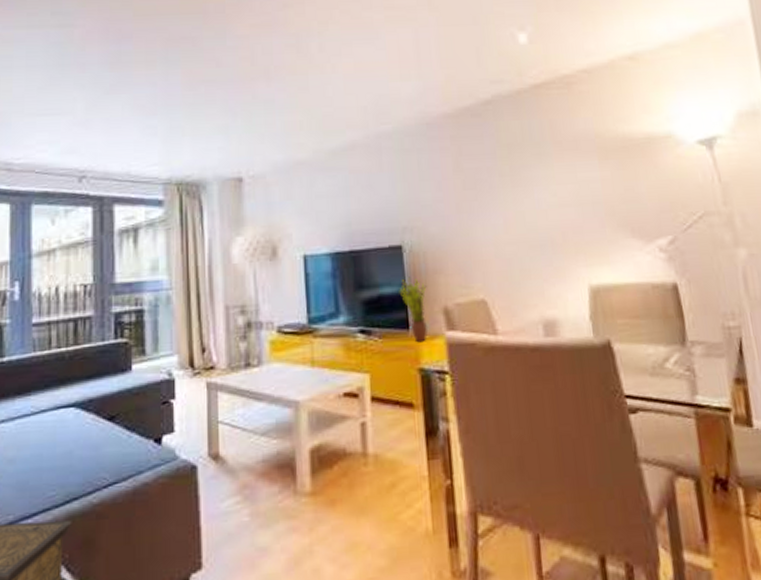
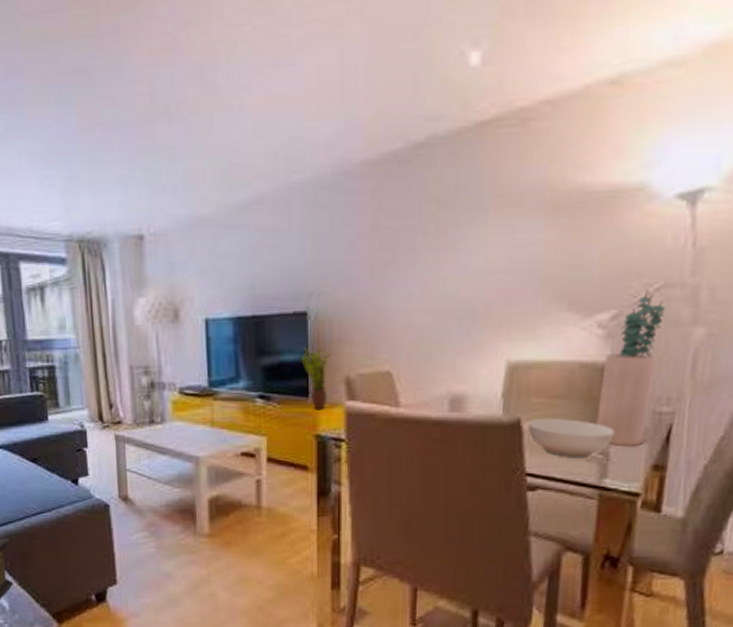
bowl: none [617,337,696,376] -> present [527,418,616,458]
vase: none [671,217,721,363] -> present [596,289,665,447]

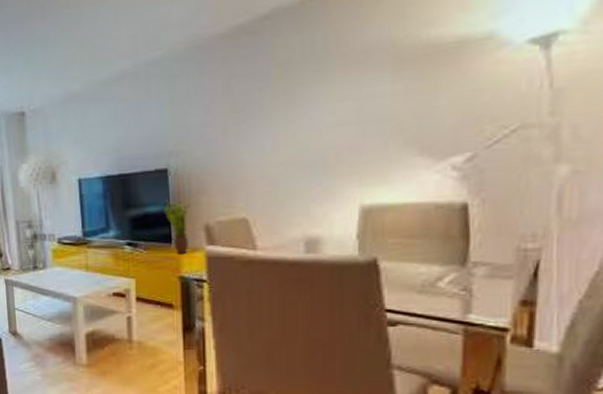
bowl: present [527,418,616,458] -> none [384,256,478,295]
vase: present [596,289,665,447] -> none [456,131,523,284]

